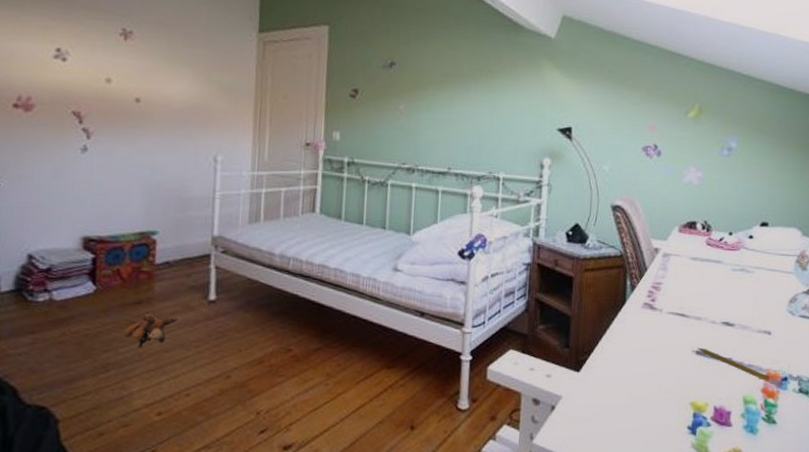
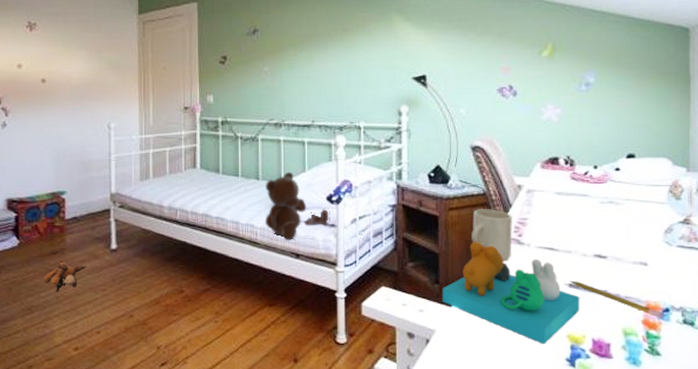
teddy bear: none [388,223,461,298] -> present [265,172,330,242]
toy figurine: none [570,304,706,412] -> present [442,241,580,344]
cup: none [605,271,647,325] -> present [472,209,512,260]

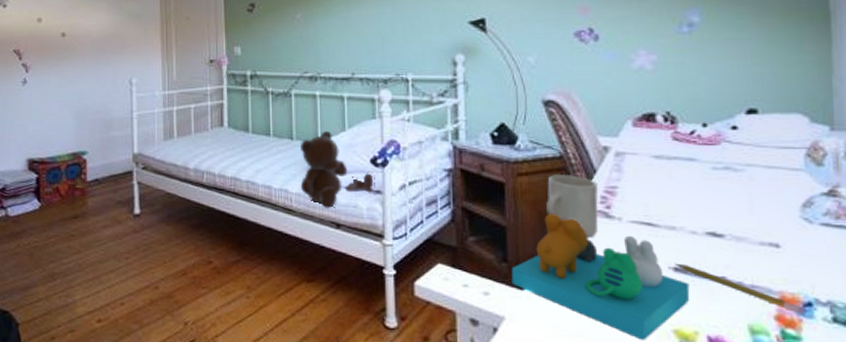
stuffed animal: present [43,258,87,292] -> none [65,223,110,259]

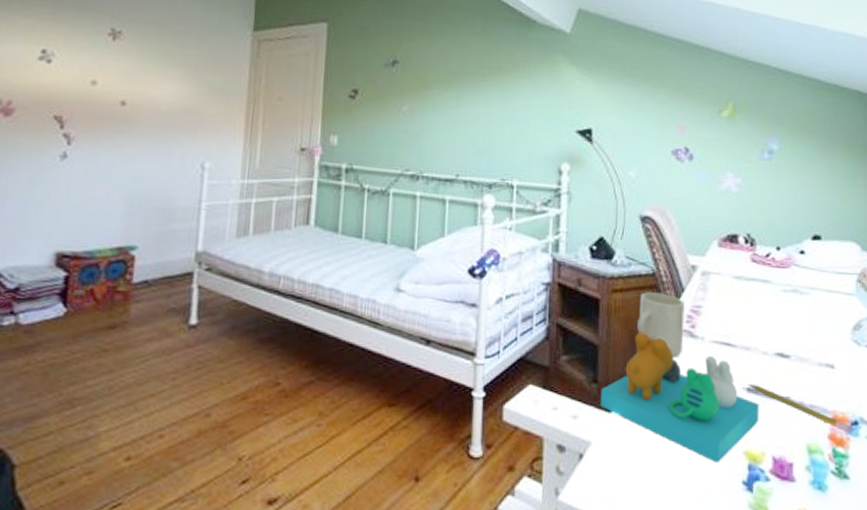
teddy bear: present [299,131,375,209] -> none [390,236,472,323]

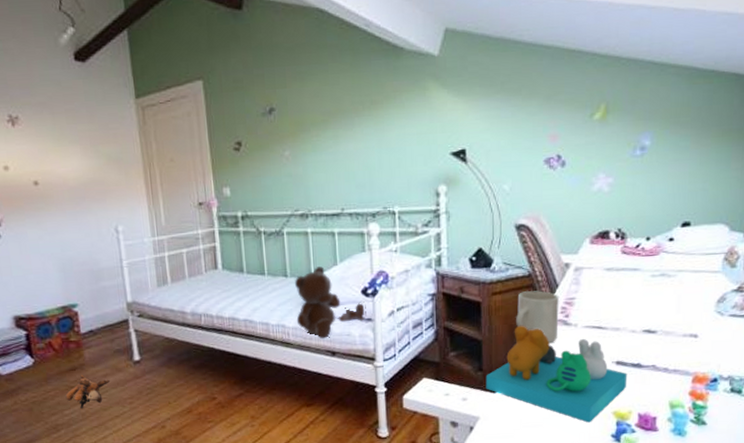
stuffed animal: none [93,334,155,380] -> present [65,374,111,408]
teddy bear: none [390,236,472,323] -> present [294,266,366,340]
pencil: present [748,383,853,435] -> none [617,357,712,390]

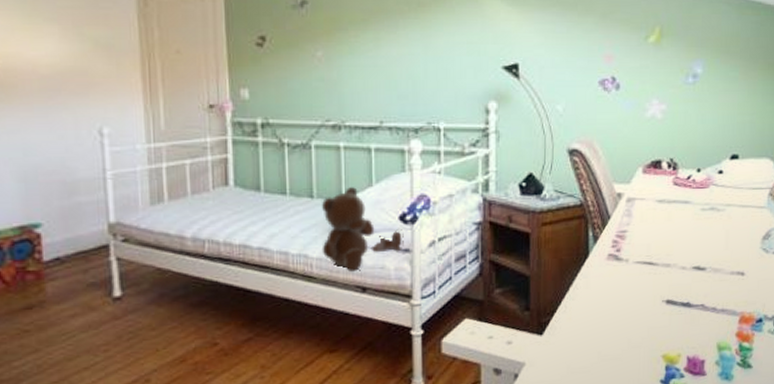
stuffed animal: present [65,374,111,408] -> none [15,314,80,359]
toy figurine: present [485,325,628,423] -> none [532,259,677,368]
cup: present [516,290,559,343] -> none [566,222,611,279]

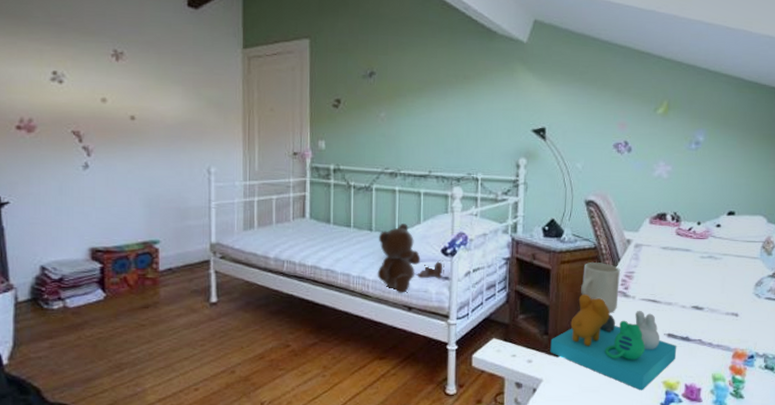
toy figurine: none [532,259,677,368] -> present [550,293,677,391]
cup: none [566,222,611,279] -> present [581,262,620,312]

